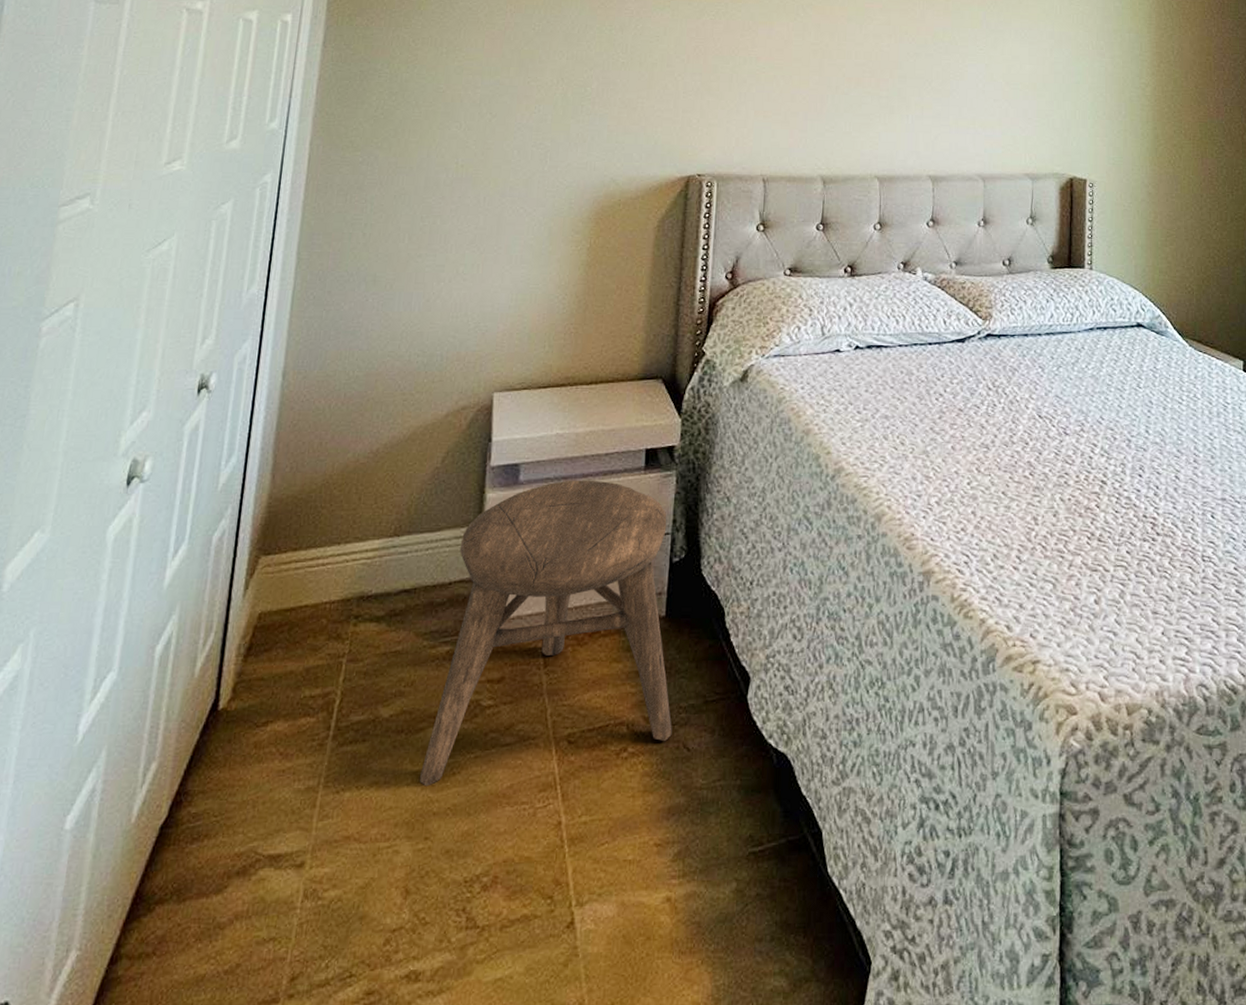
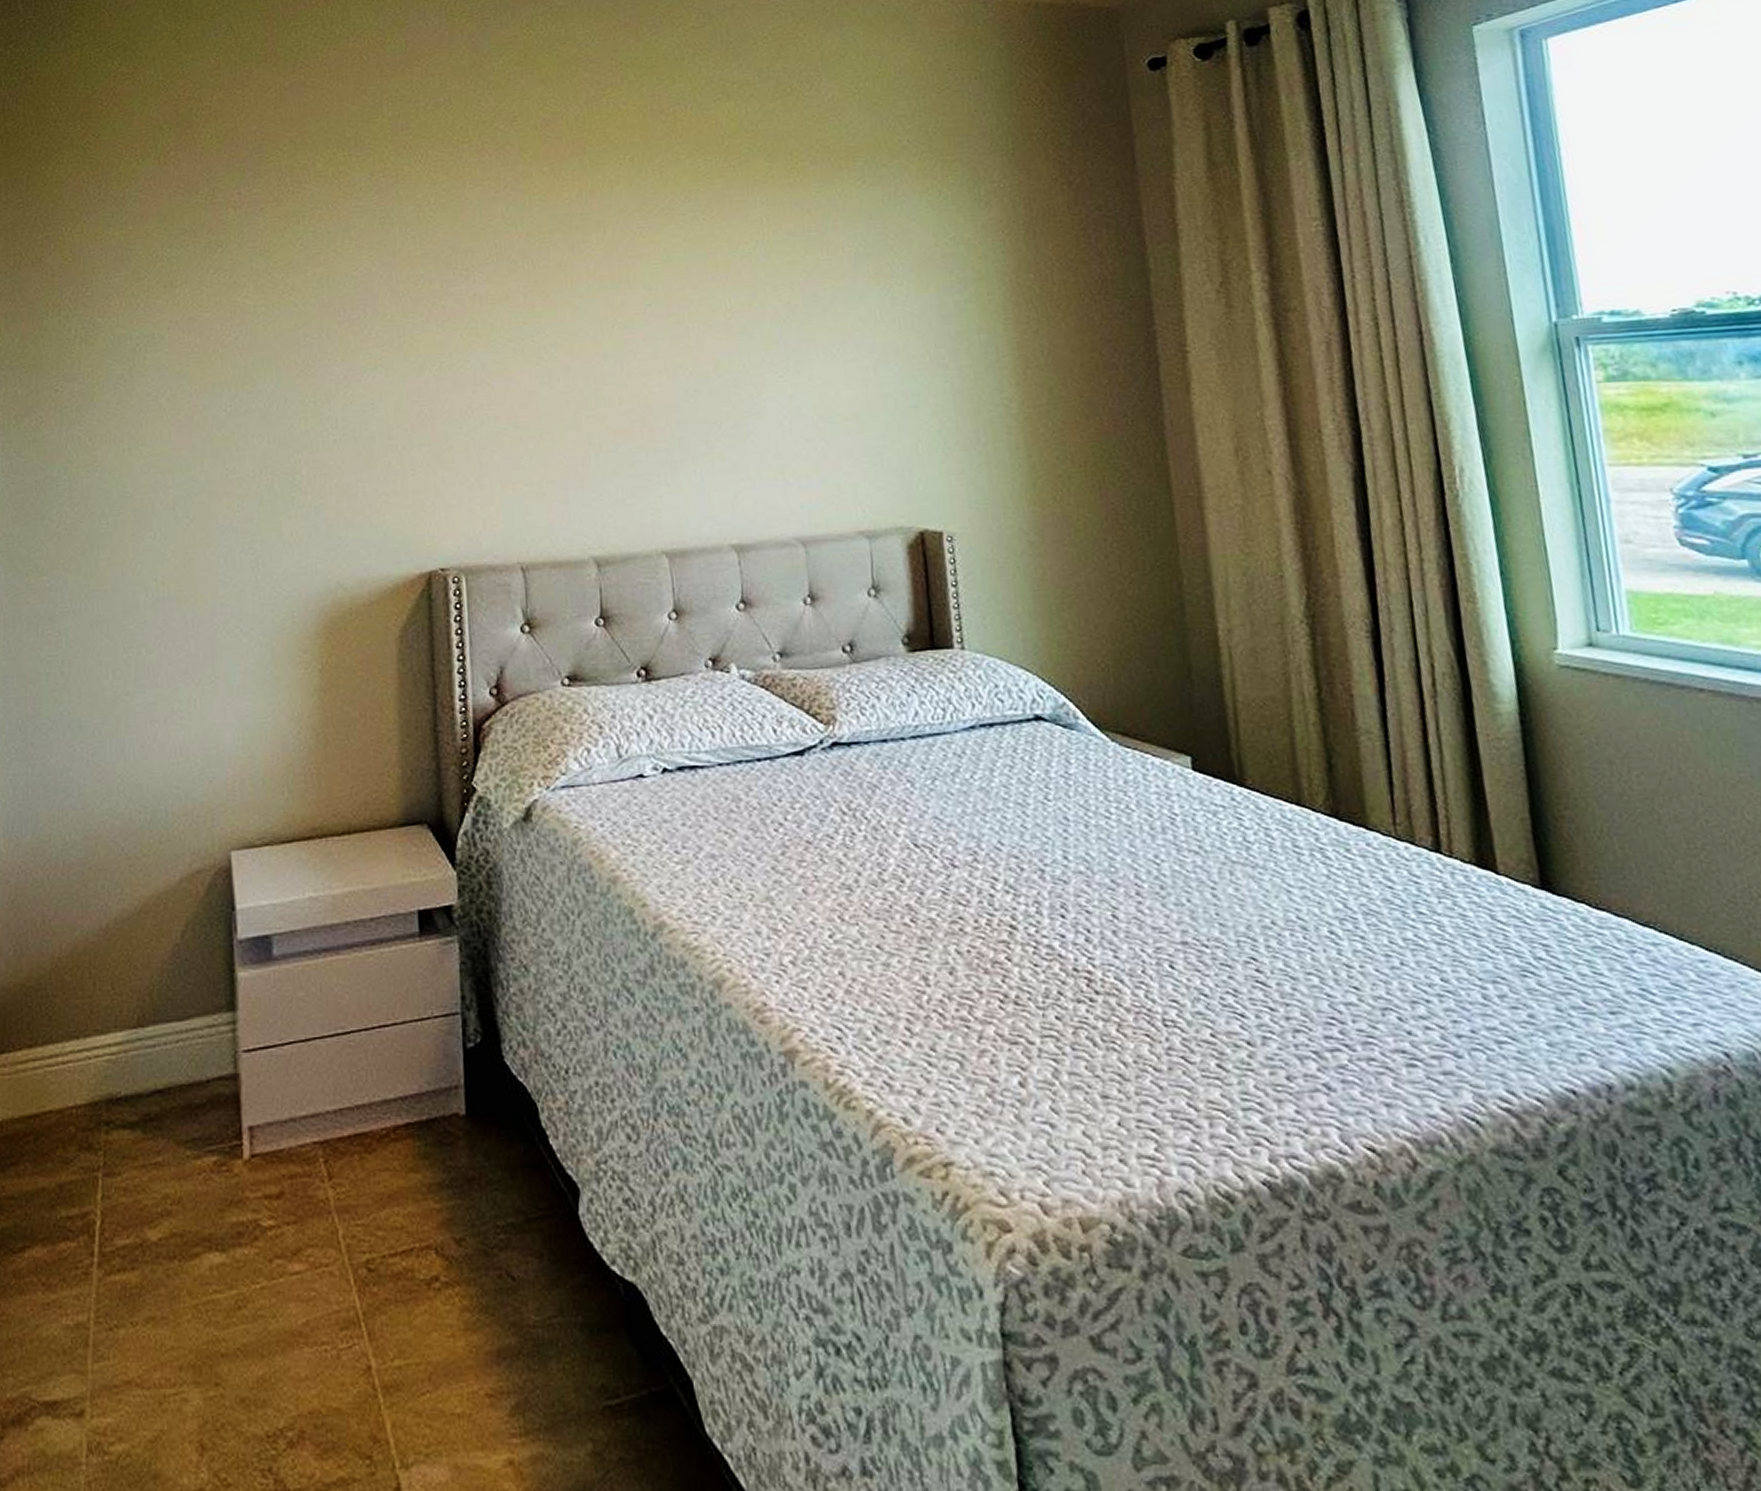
stool: present [419,480,672,787] -> none [200,951,491,1323]

